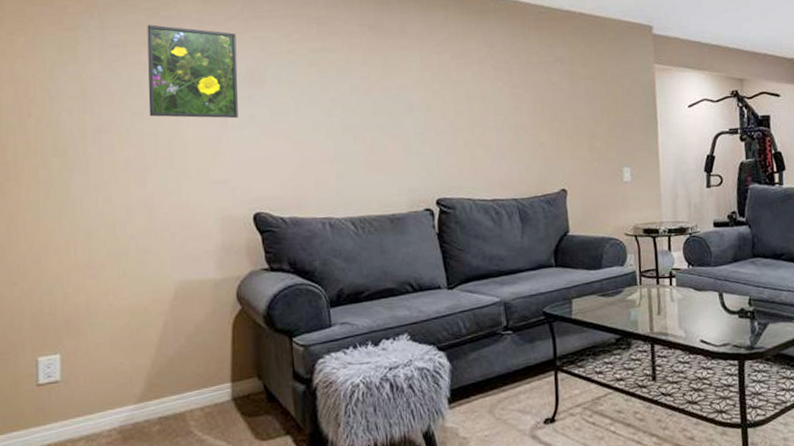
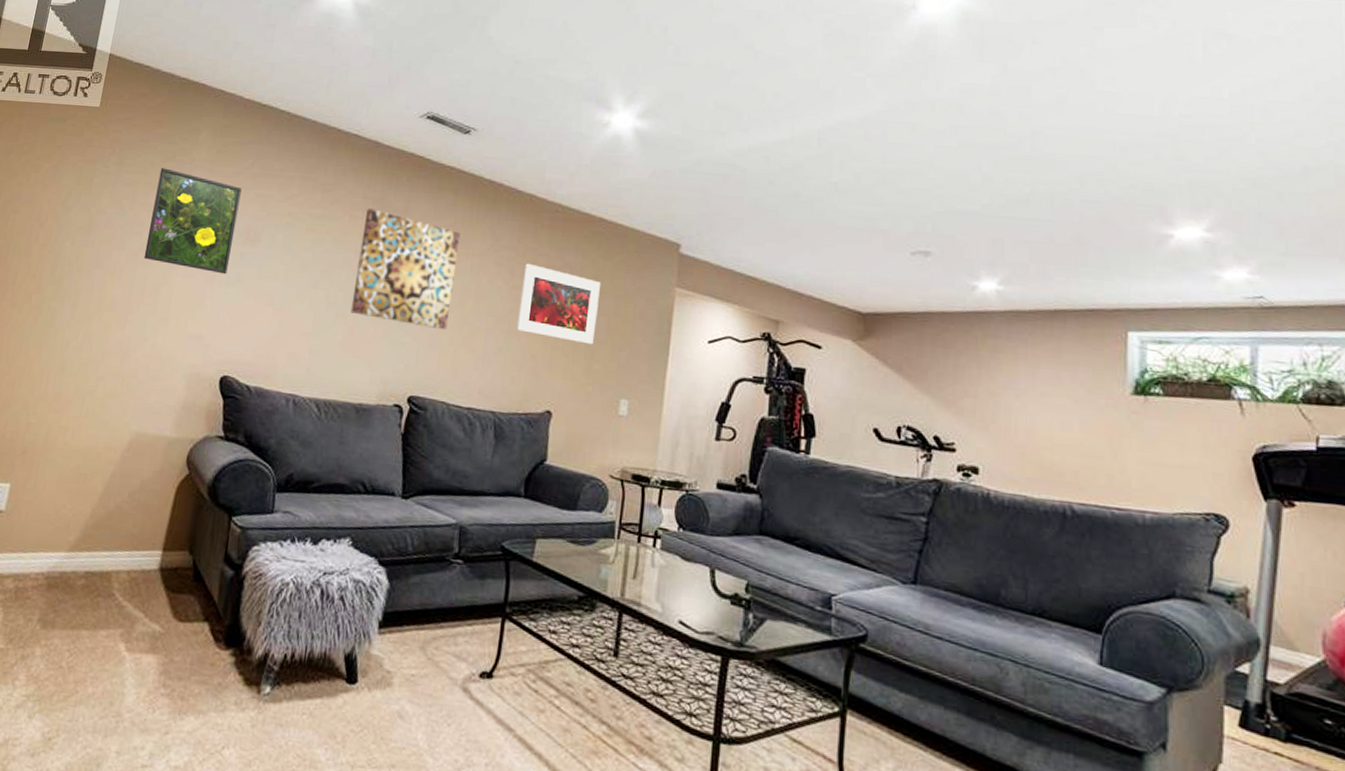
wall art: none [364,34,461,135] -> present [350,208,461,329]
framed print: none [520,63,592,126] -> present [516,263,600,345]

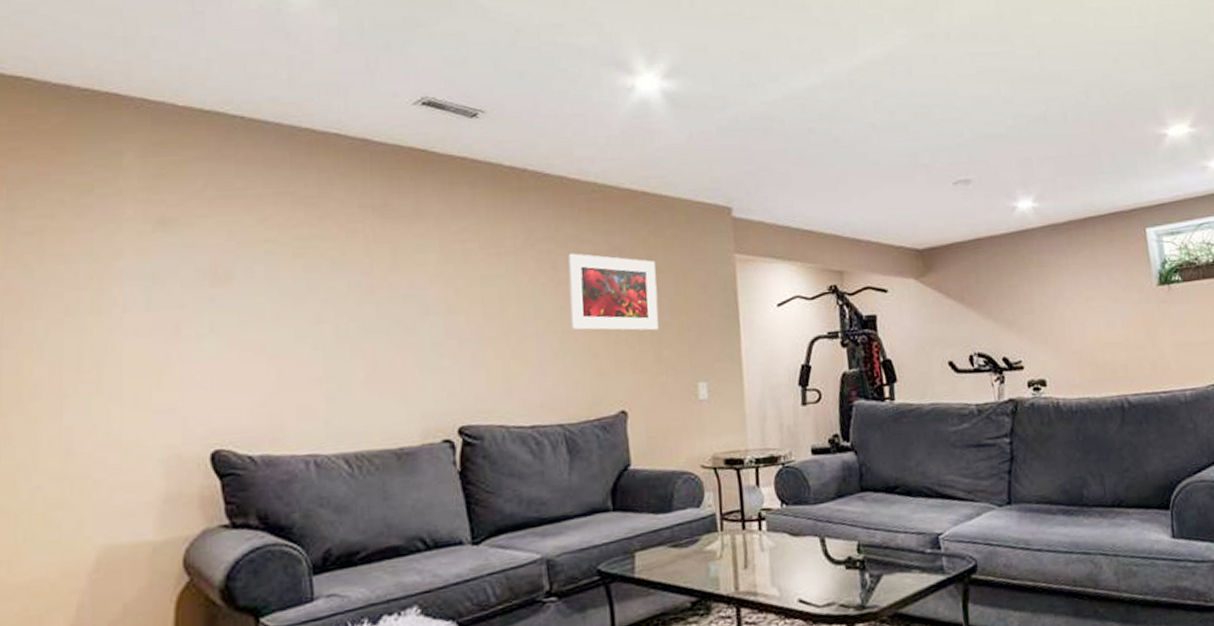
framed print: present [143,168,242,275] -> none [71,206,196,327]
wall art: present [350,208,461,329] -> none [366,218,492,345]

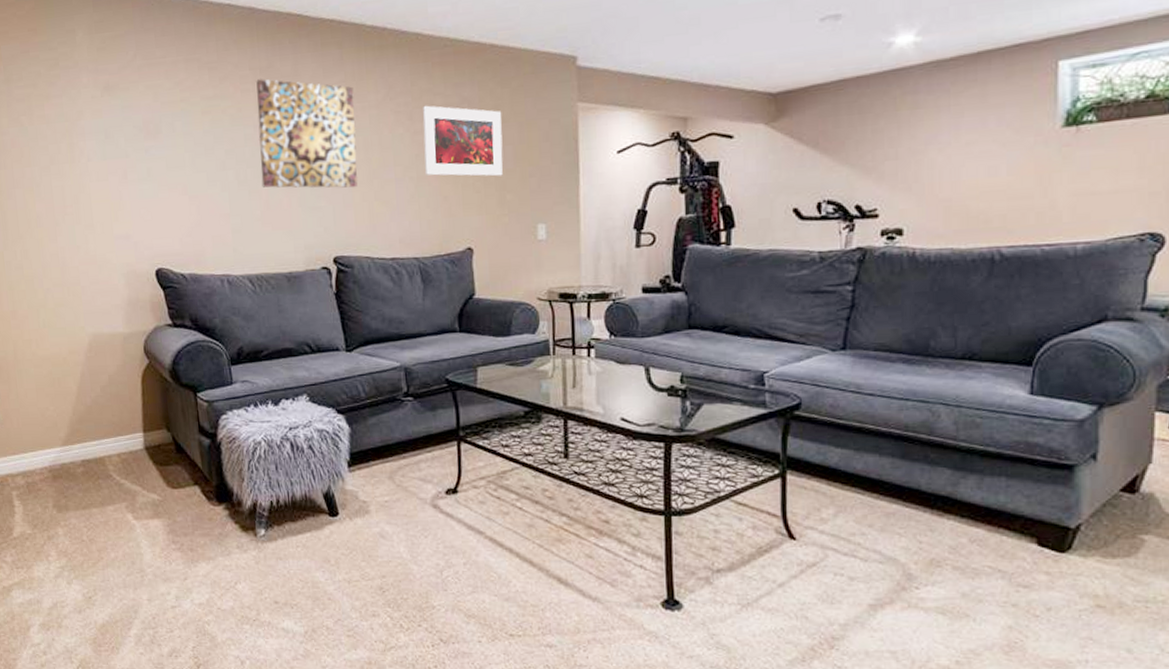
wall art: none [366,218,492,345] -> present [256,79,359,188]

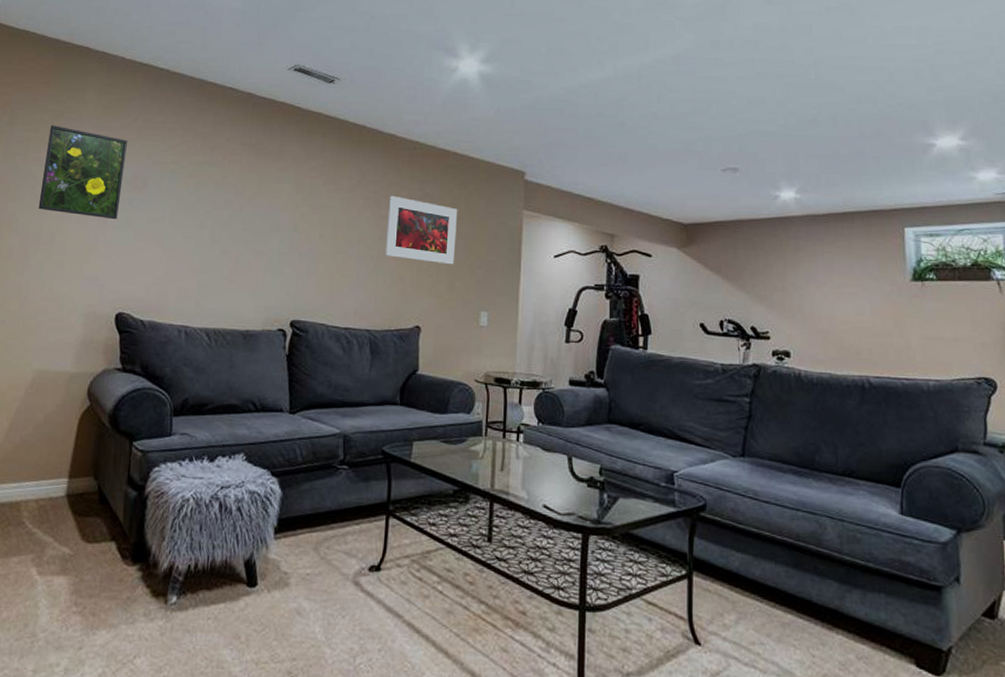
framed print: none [47,76,137,173] -> present [38,125,128,220]
wall art: present [256,79,359,188] -> none [234,153,330,258]

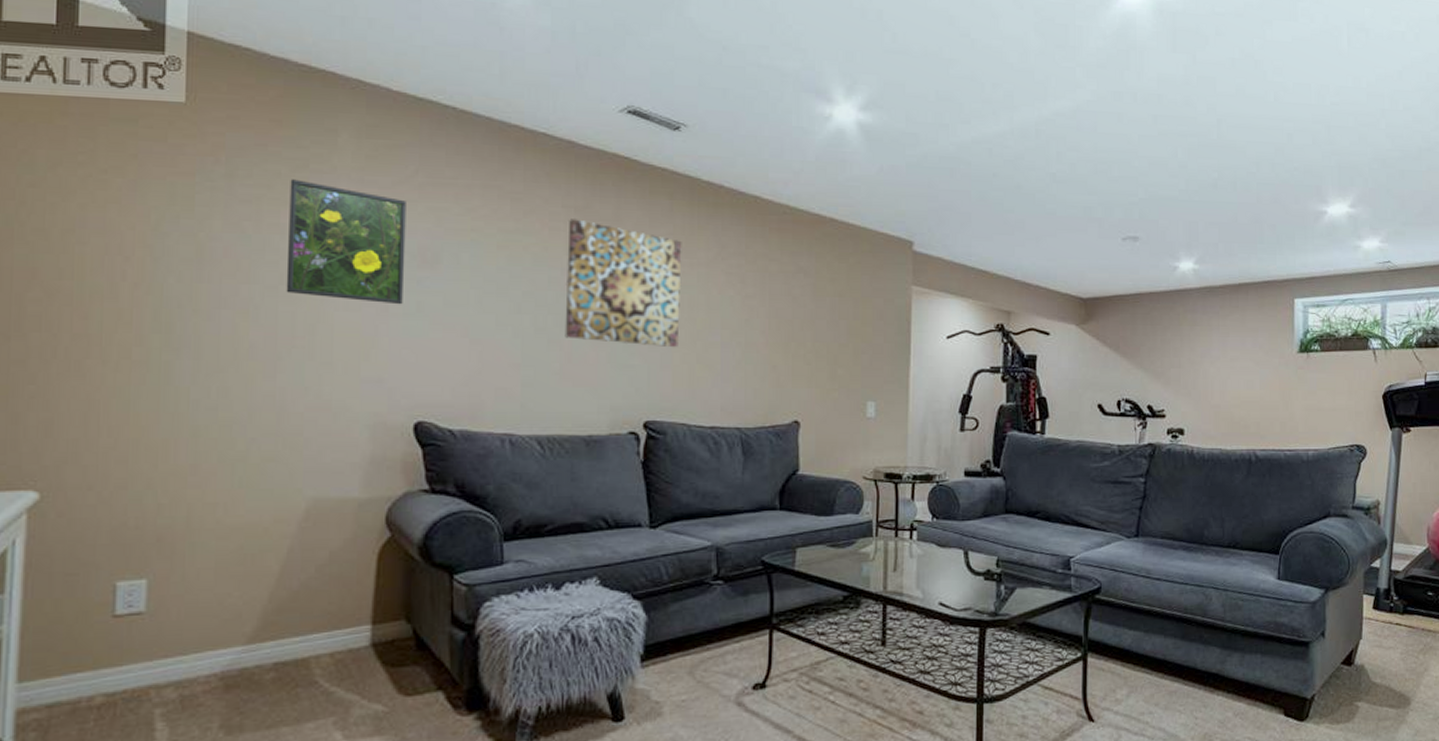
wall art: none [234,153,330,258] -> present [565,219,682,347]
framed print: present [384,195,457,265] -> none [753,270,837,350]

